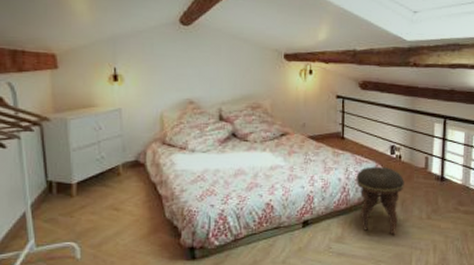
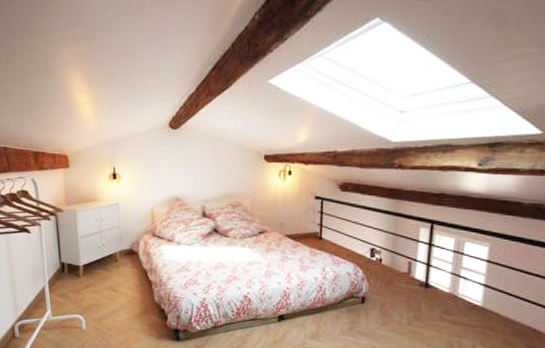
footstool: present [356,166,404,235] -> none [333,267,384,338]

